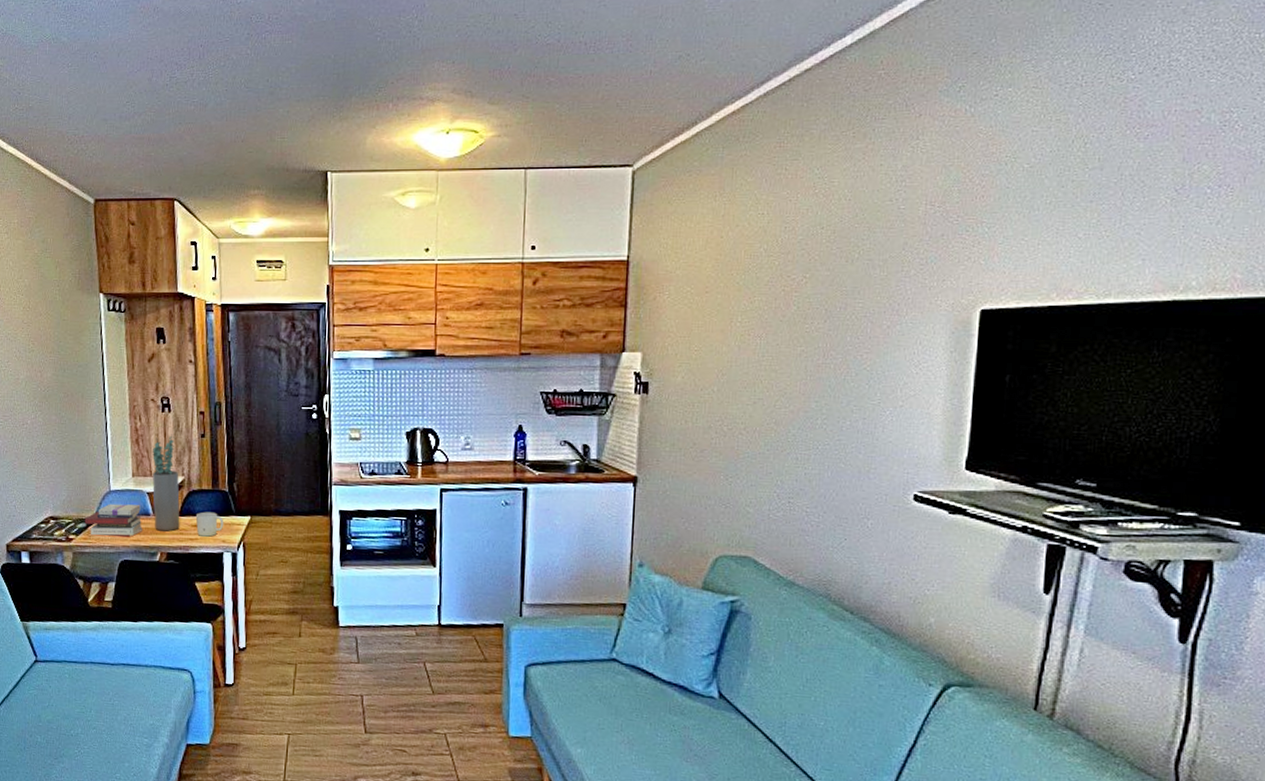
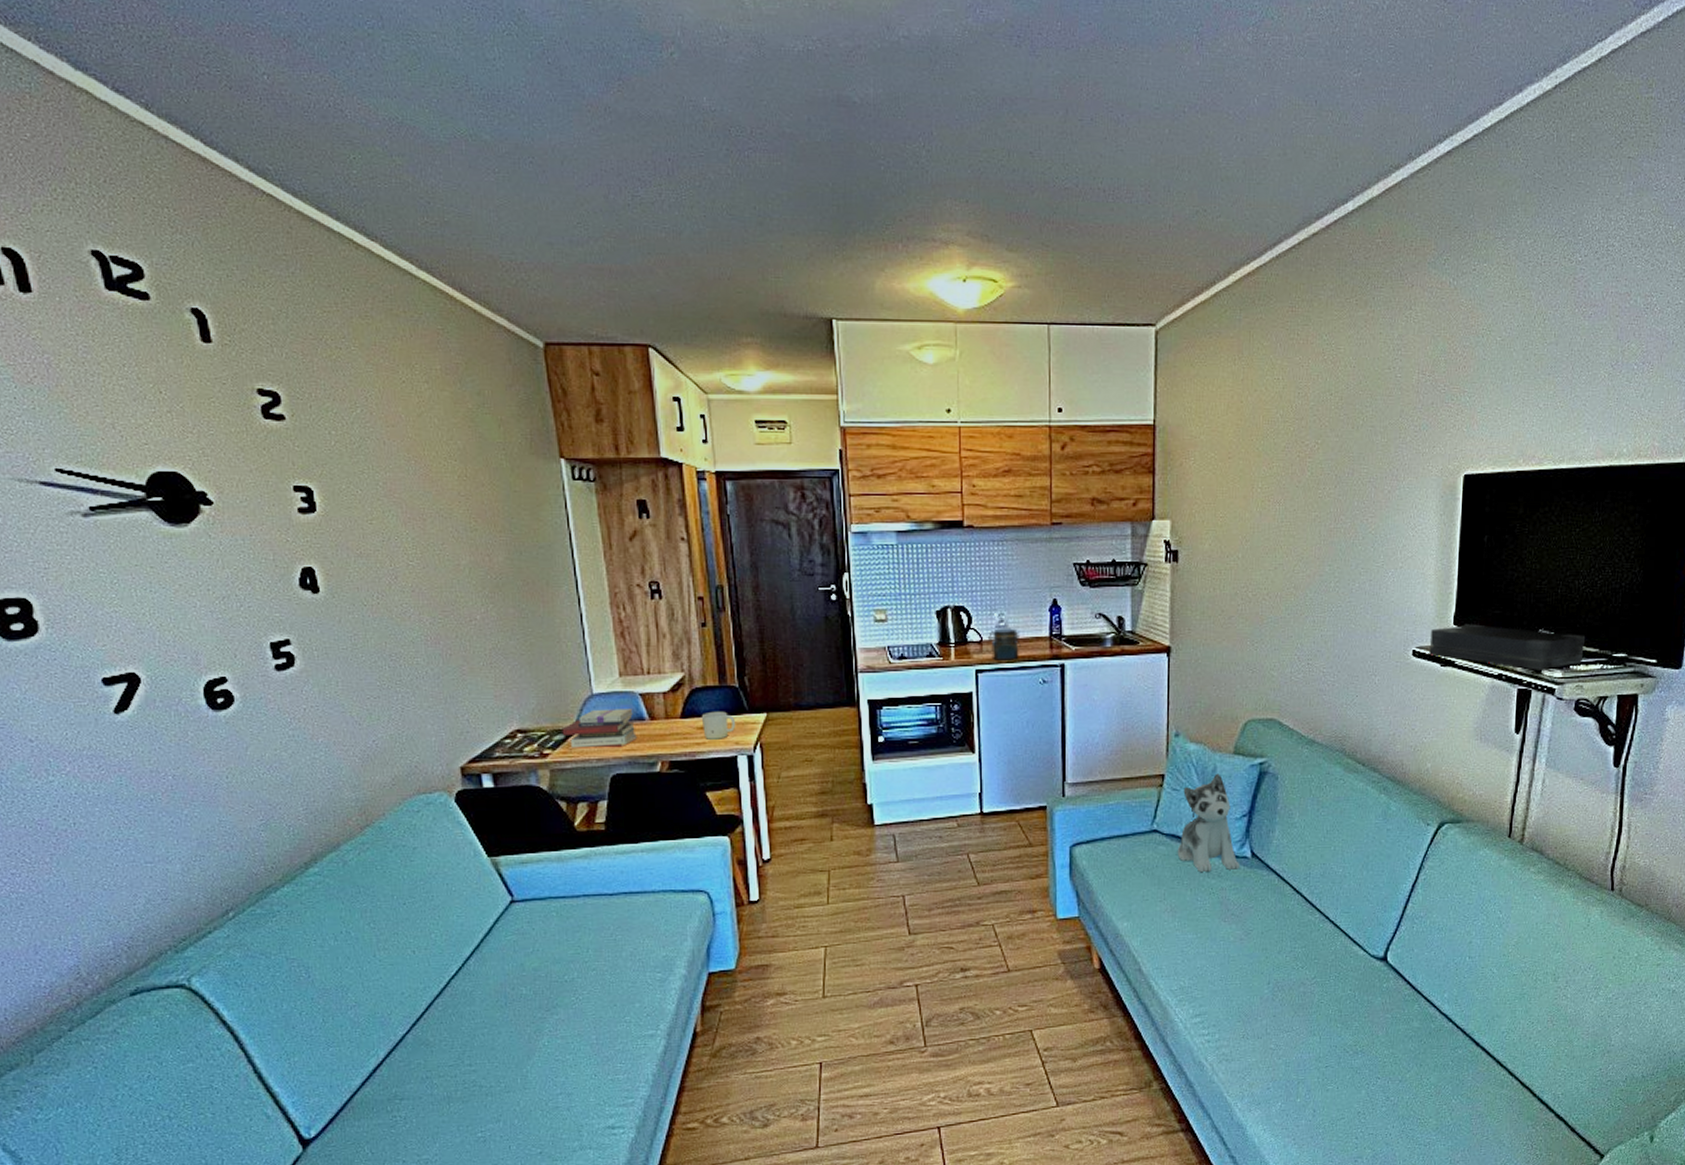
vase: present [152,434,180,532] -> none [643,624,683,737]
jar: none [453,450,485,482] -> present [987,628,1021,660]
plush toy: none [636,607,706,709] -> present [1177,773,1241,873]
game console: none [934,470,1138,526] -> present [1429,624,1585,670]

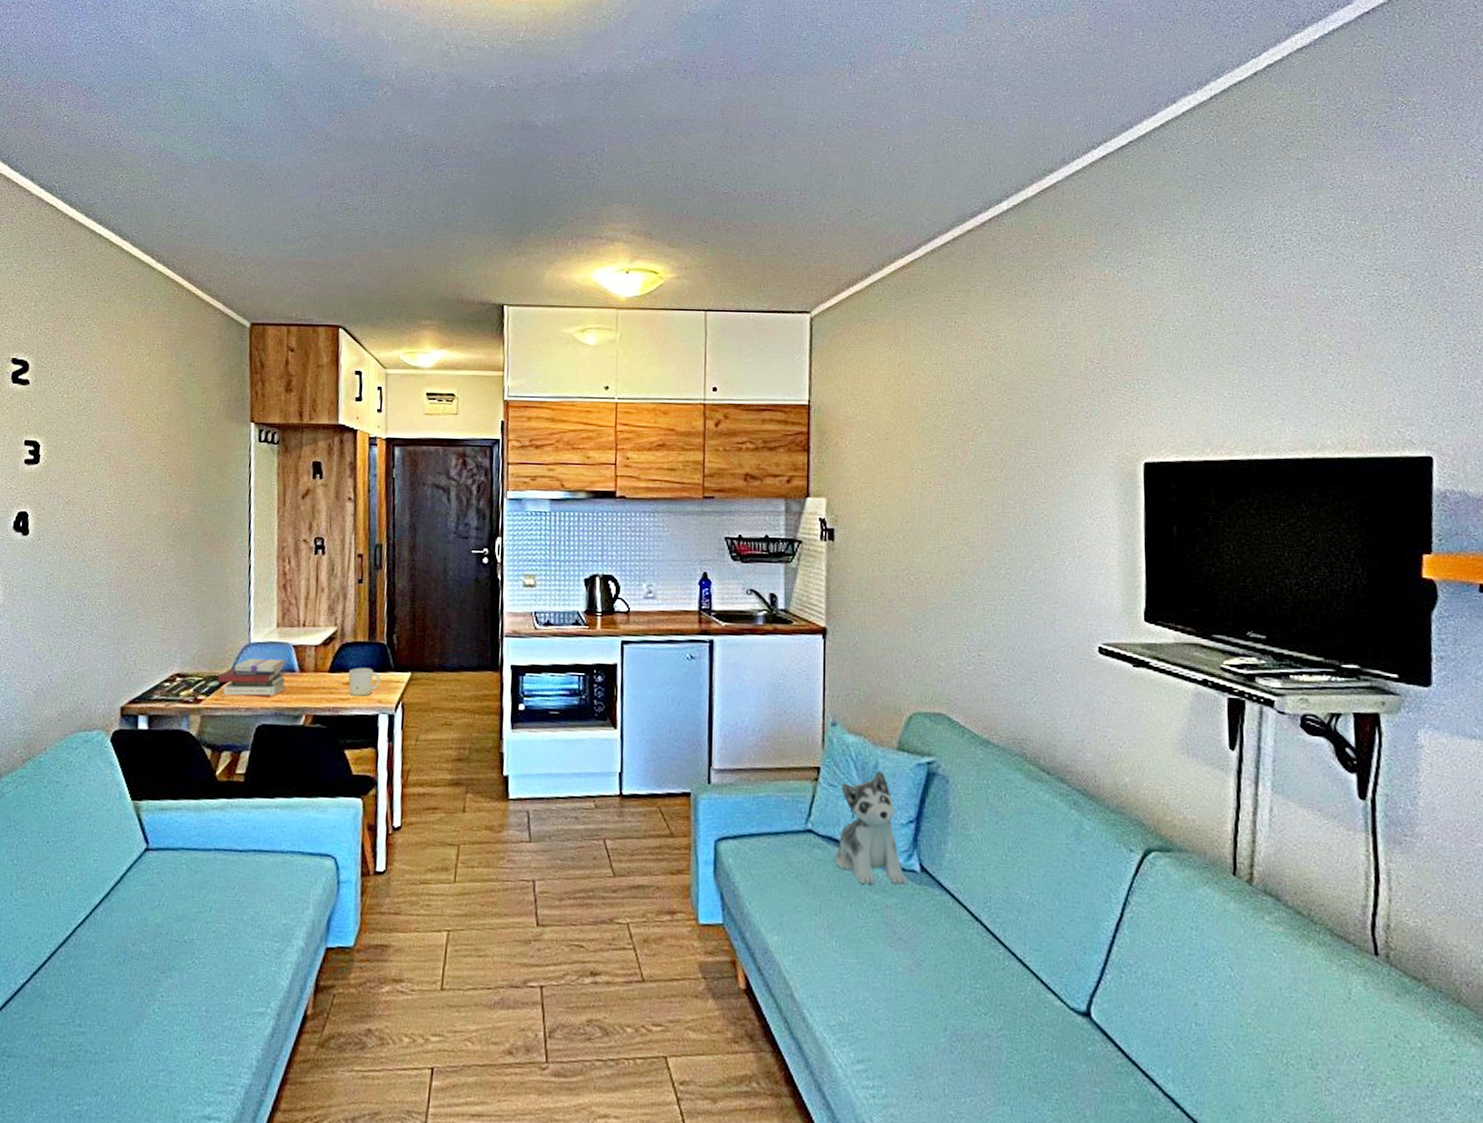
jar: present [987,628,1021,660] -> none [634,599,669,633]
game console: present [1429,624,1585,670] -> none [1118,621,1305,679]

